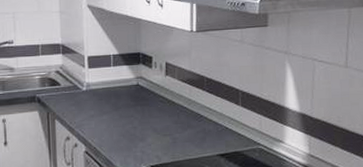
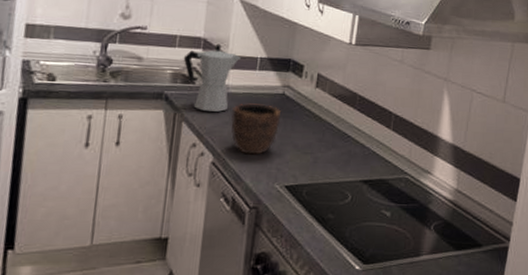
moka pot: none [47,47,96,109] -> present [183,44,241,112]
bowl: none [95,96,138,142] -> present [231,103,281,155]

